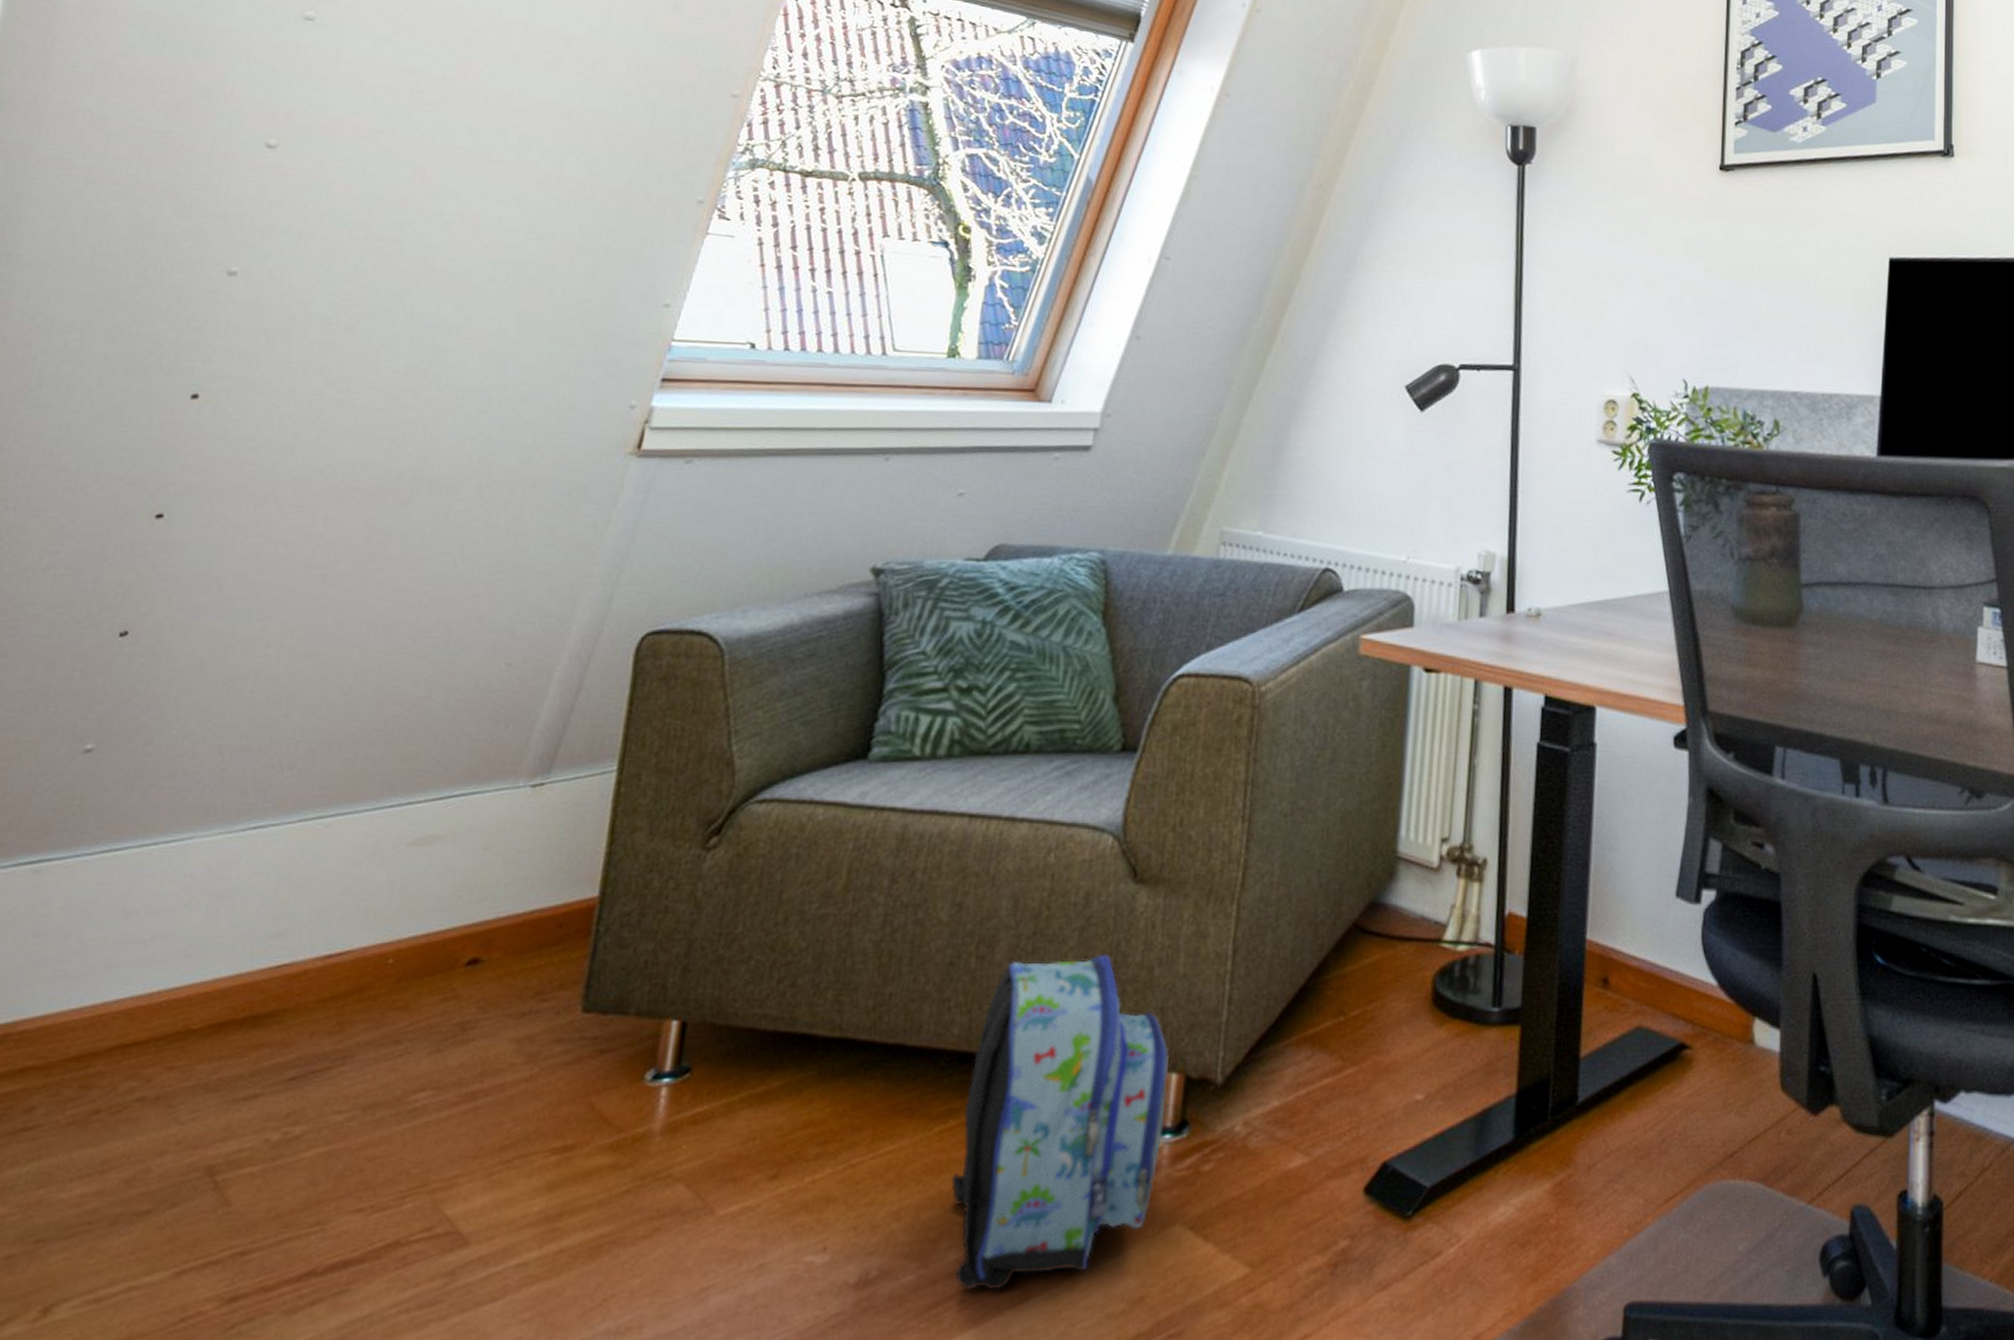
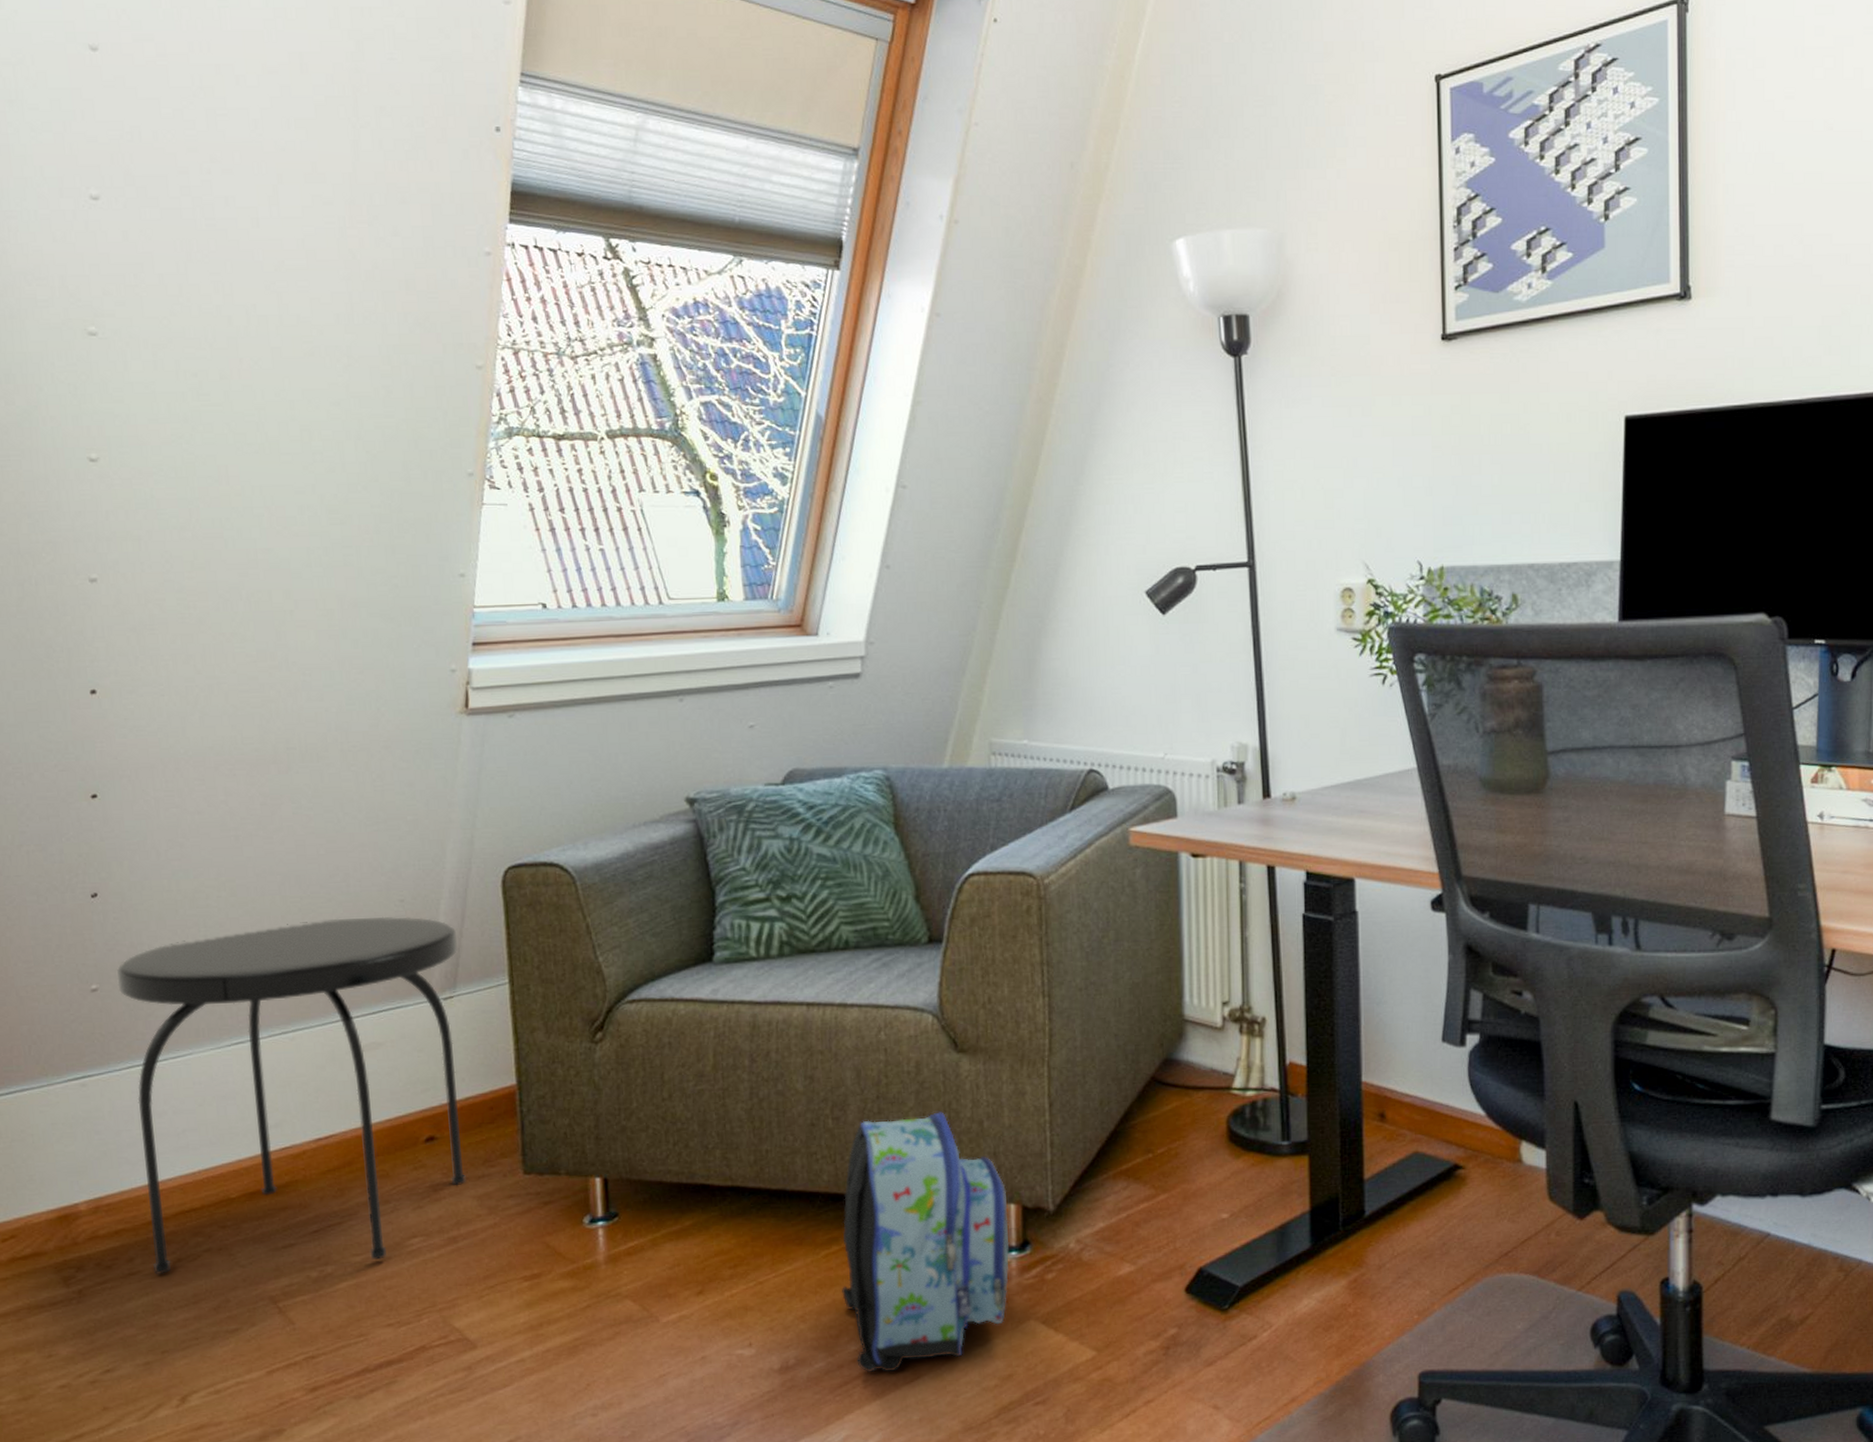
side table: none [58,680,566,1132] -> present [117,916,466,1276]

